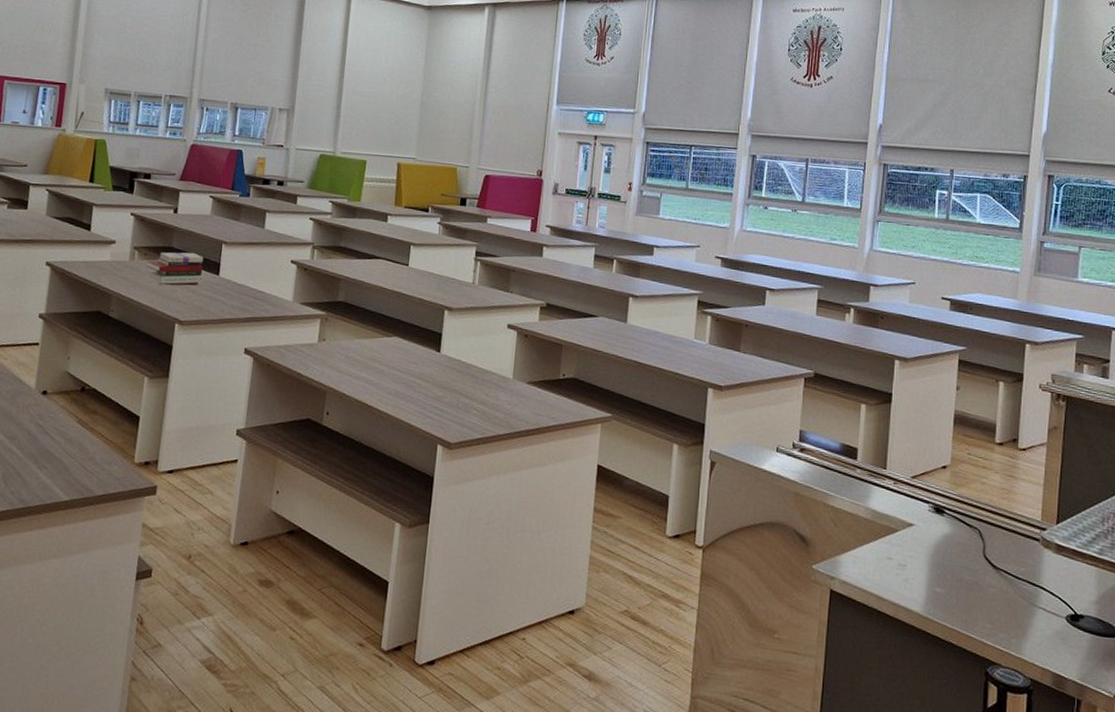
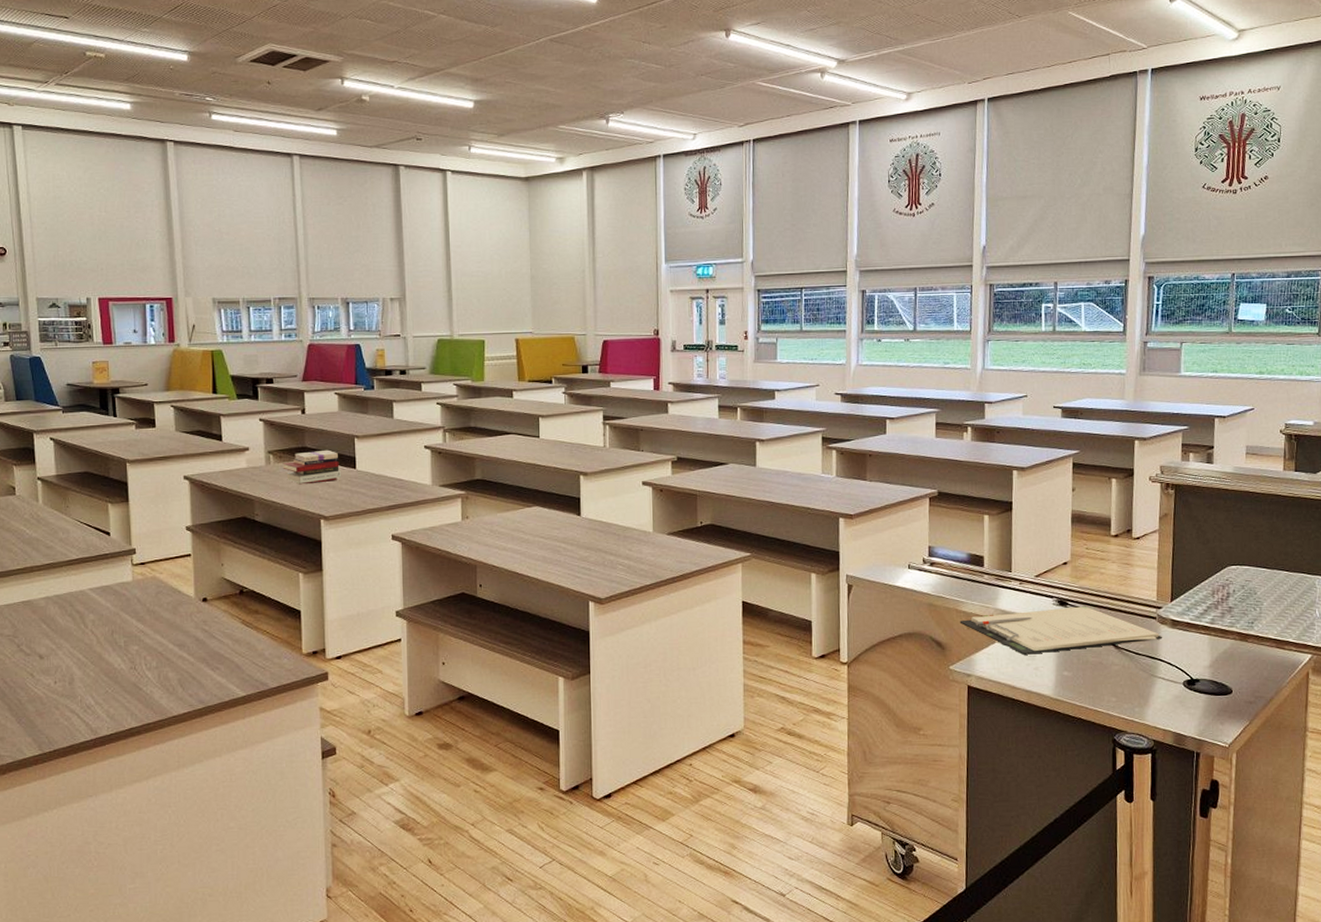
clipboard: none [826,512,1045,565] -> present [959,606,1162,655]

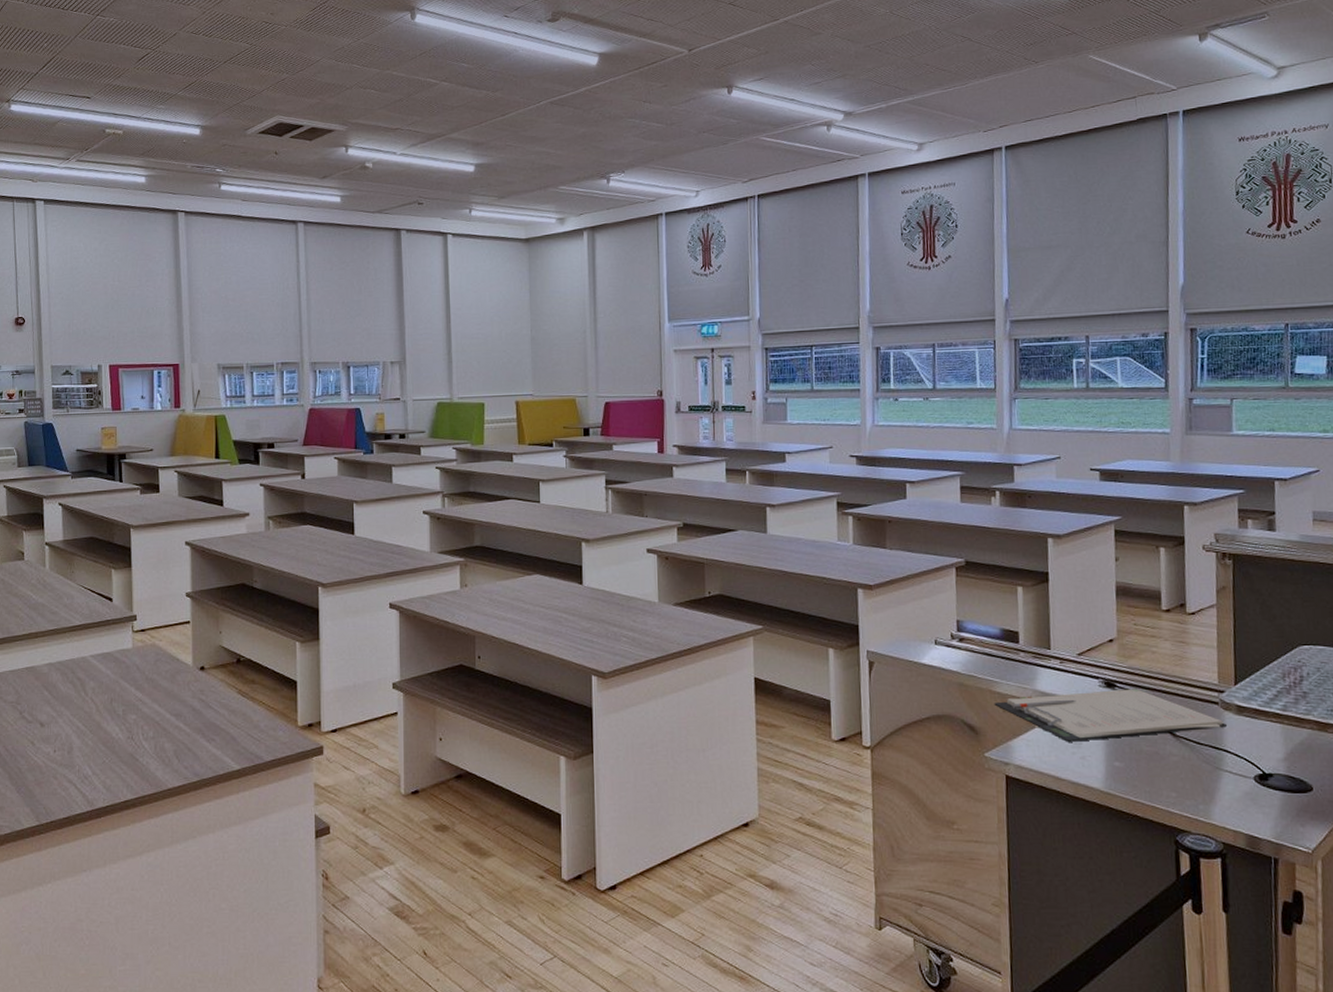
books: present [282,449,342,485] -> none [282,515,340,551]

